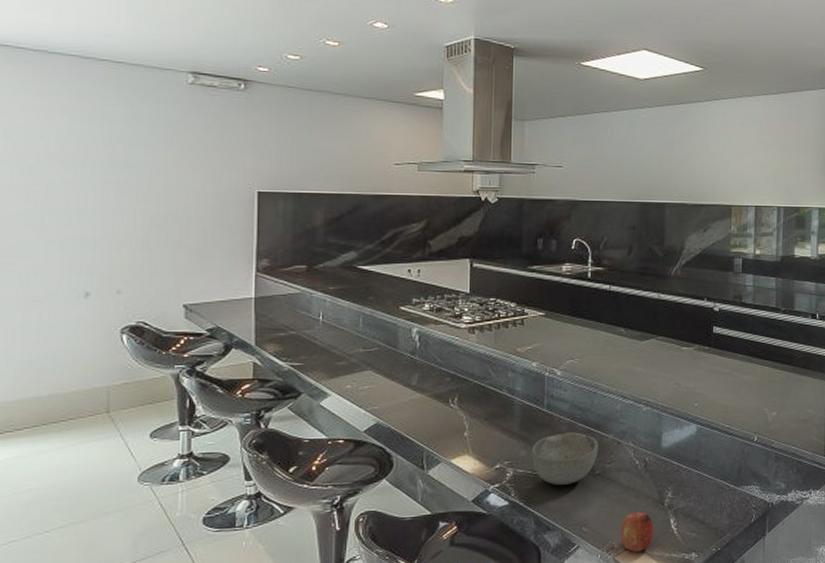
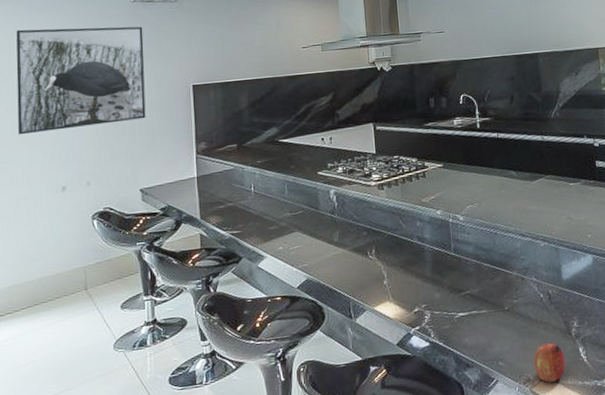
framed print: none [32,99,201,226] -> present [16,26,146,135]
bowl: present [531,432,599,485] -> none [444,272,505,324]

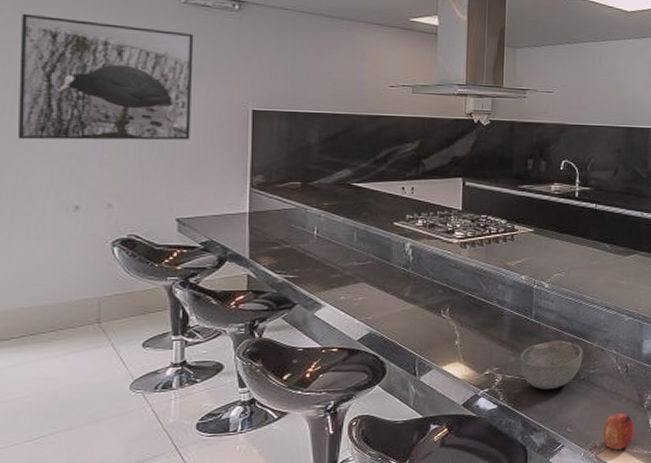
bowl: none [444,272,505,324] -> present [519,340,583,389]

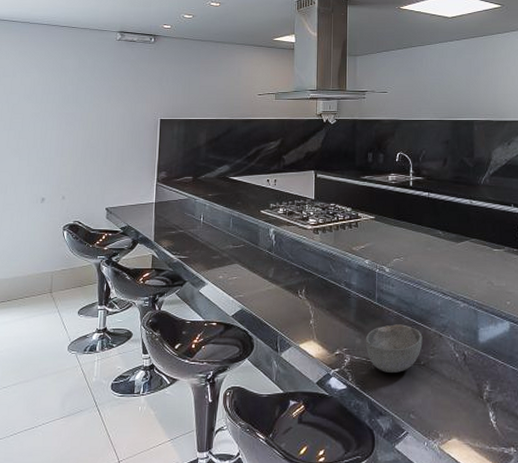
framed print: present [19,13,194,140] -> none [12,56,124,148]
fruit: present [602,413,634,450] -> none [444,403,474,442]

